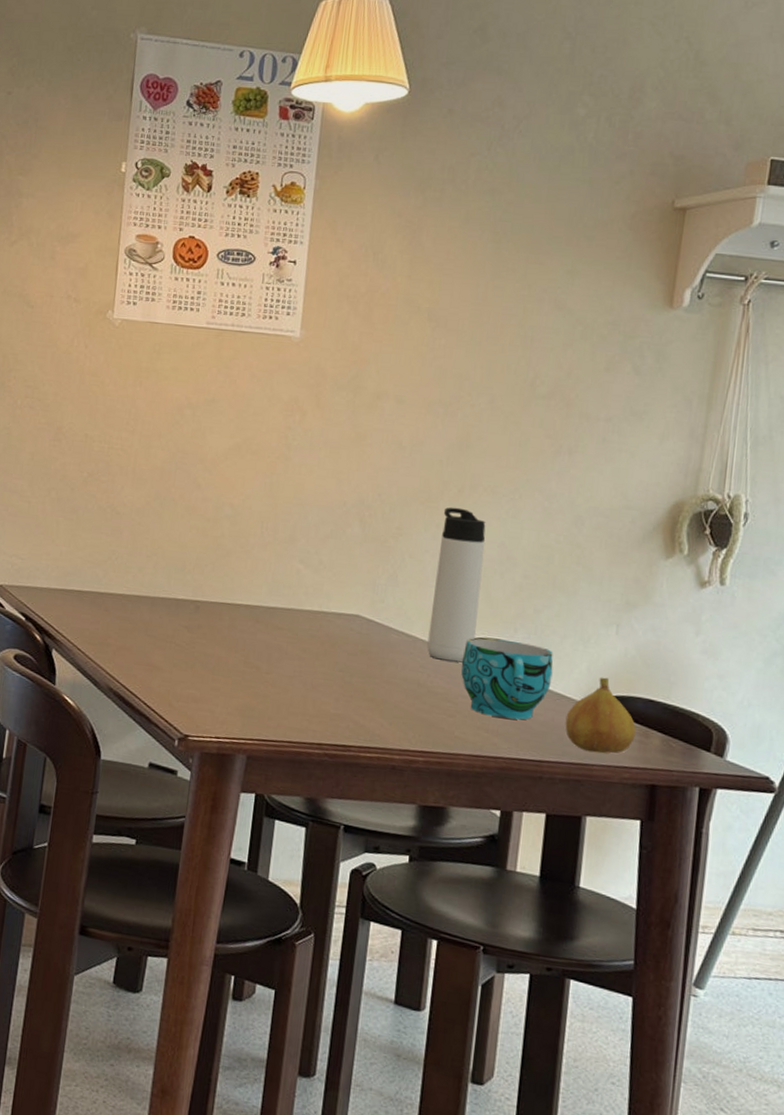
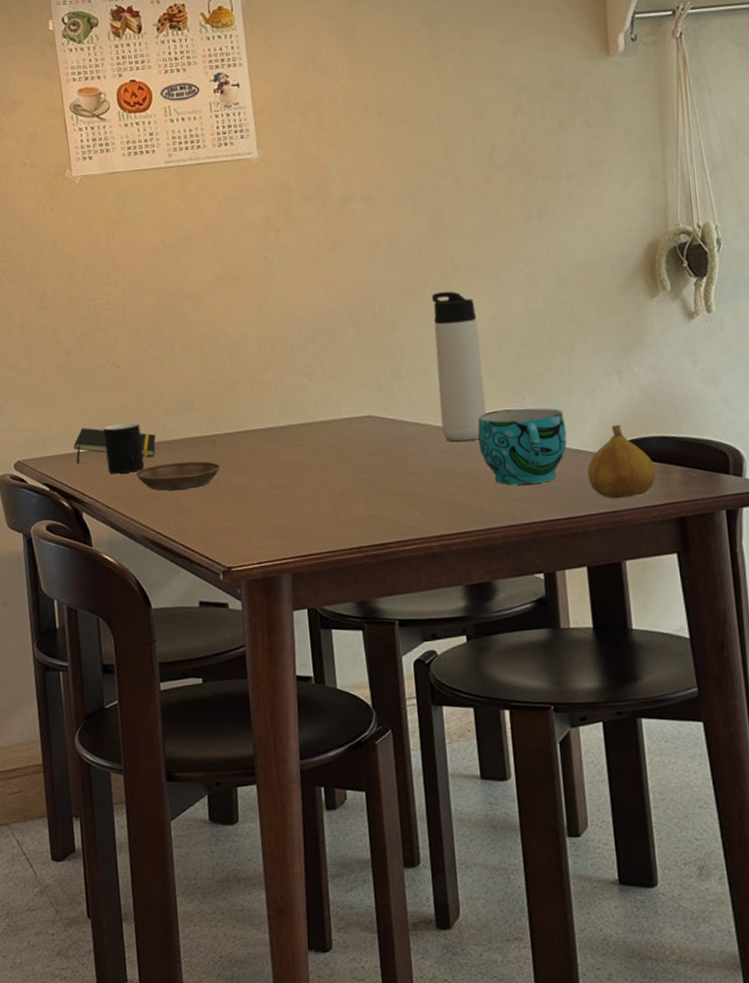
notepad: none [57,566,142,610] -> present [73,428,156,465]
cup: none [86,569,128,621] -> present [103,422,145,474]
saucer: none [113,618,198,649] -> present [136,461,220,491]

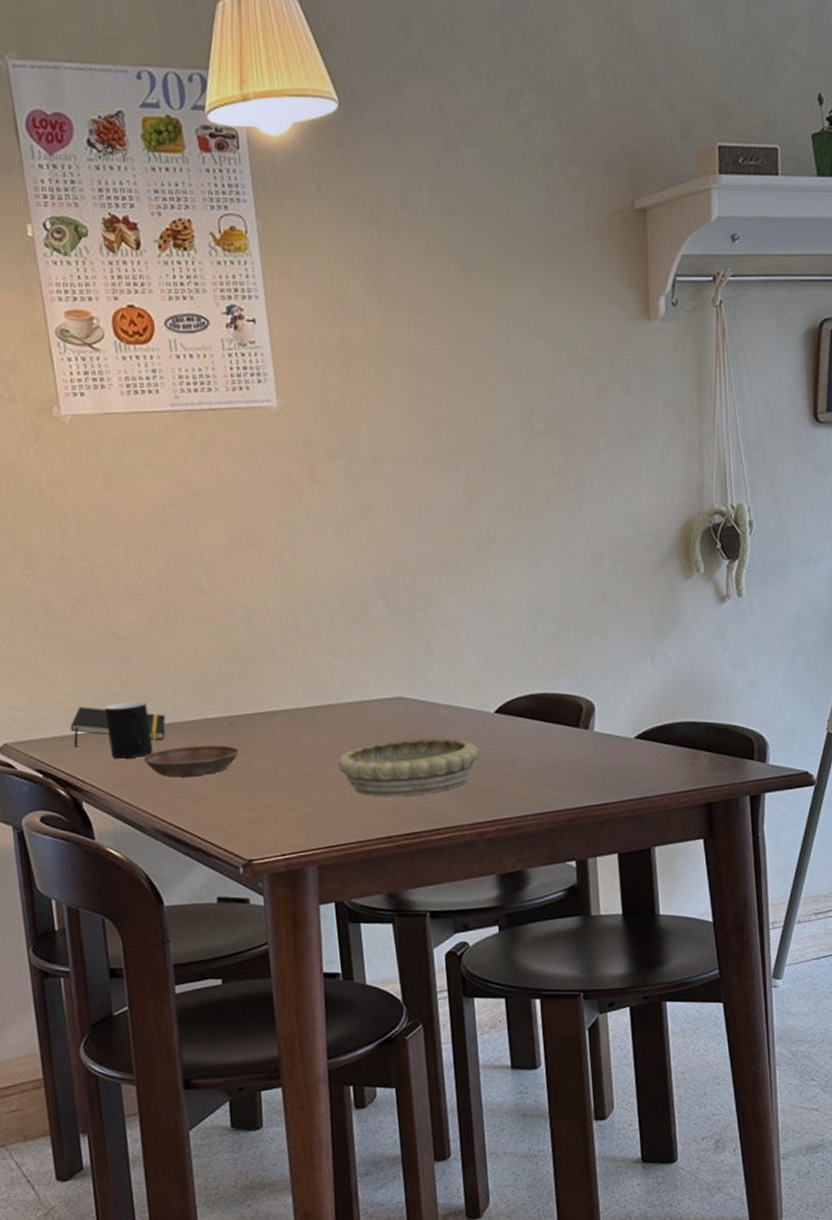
decorative bowl: none [310,453,447,510] -> present [337,738,480,797]
thermos bottle: present [431,291,486,442] -> none [465,565,520,726]
cup: present [477,407,567,485] -> none [512,691,601,771]
fruit: present [587,424,656,499] -> none [620,709,686,785]

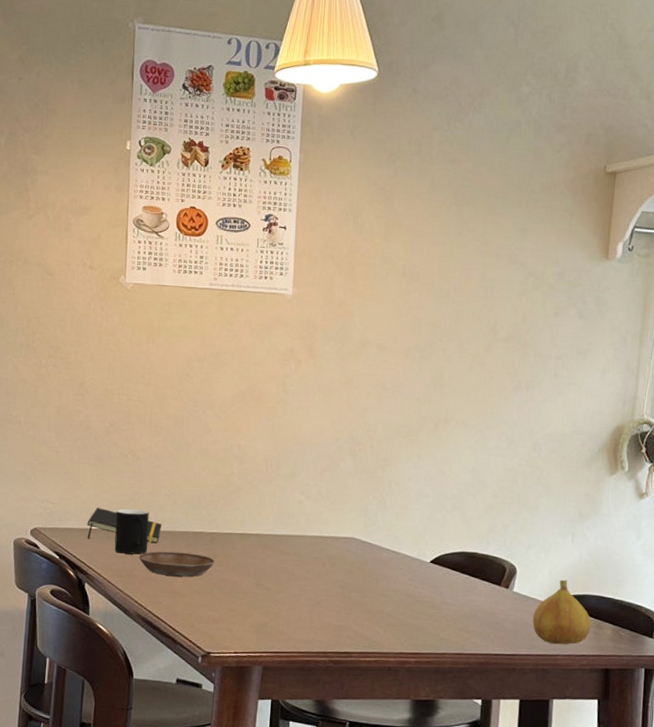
decorative bowl: present [337,738,480,797] -> none [292,572,413,622]
fruit: none [620,709,686,785] -> present [532,579,591,645]

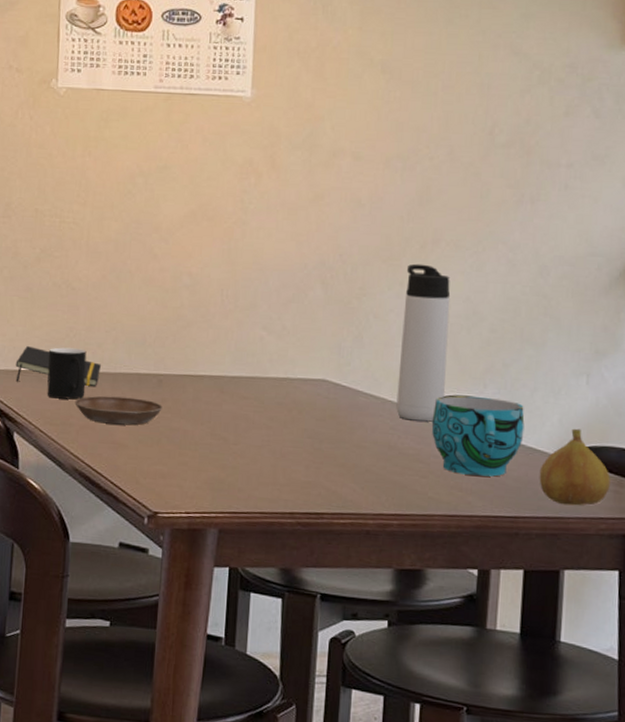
thermos bottle: none [413,439,460,574] -> present [396,263,451,422]
cup: none [443,551,521,621] -> present [431,395,525,477]

